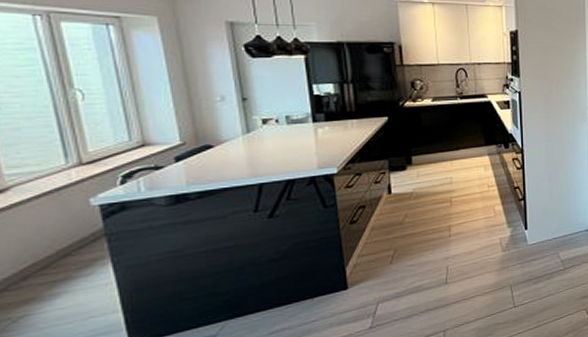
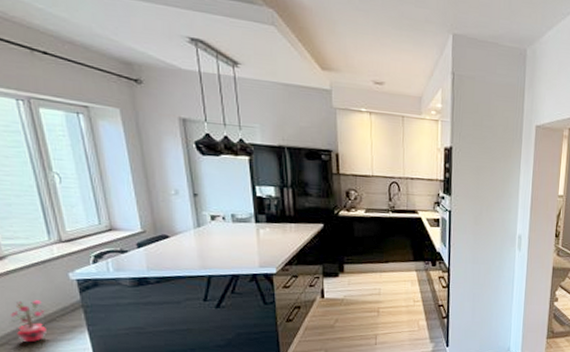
potted plant: none [11,234,58,286] -> present [10,300,46,343]

